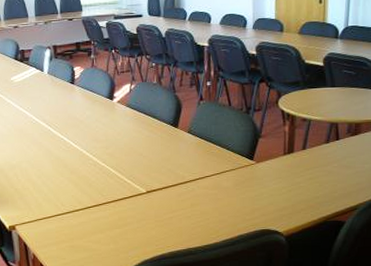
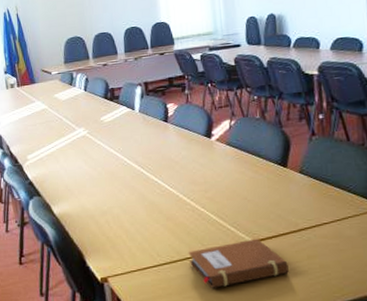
notebook: none [89,190,175,233] -> present [188,238,289,288]

